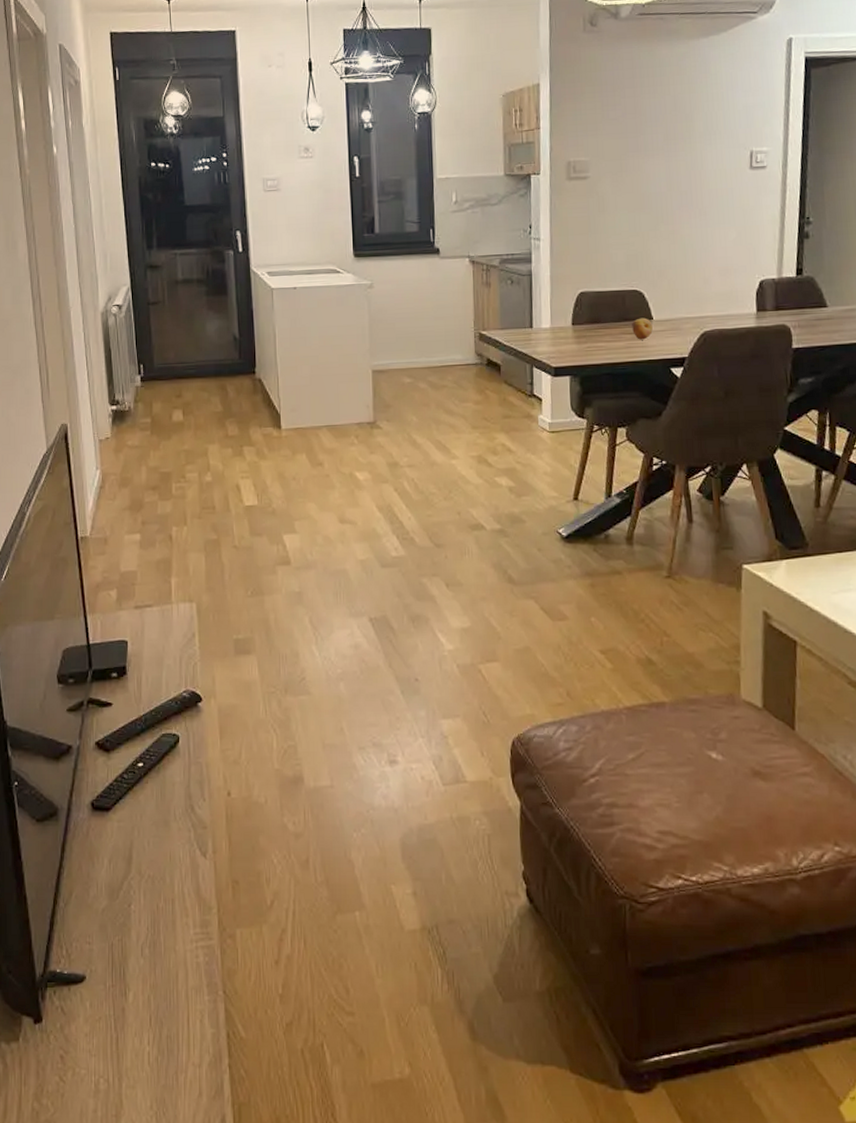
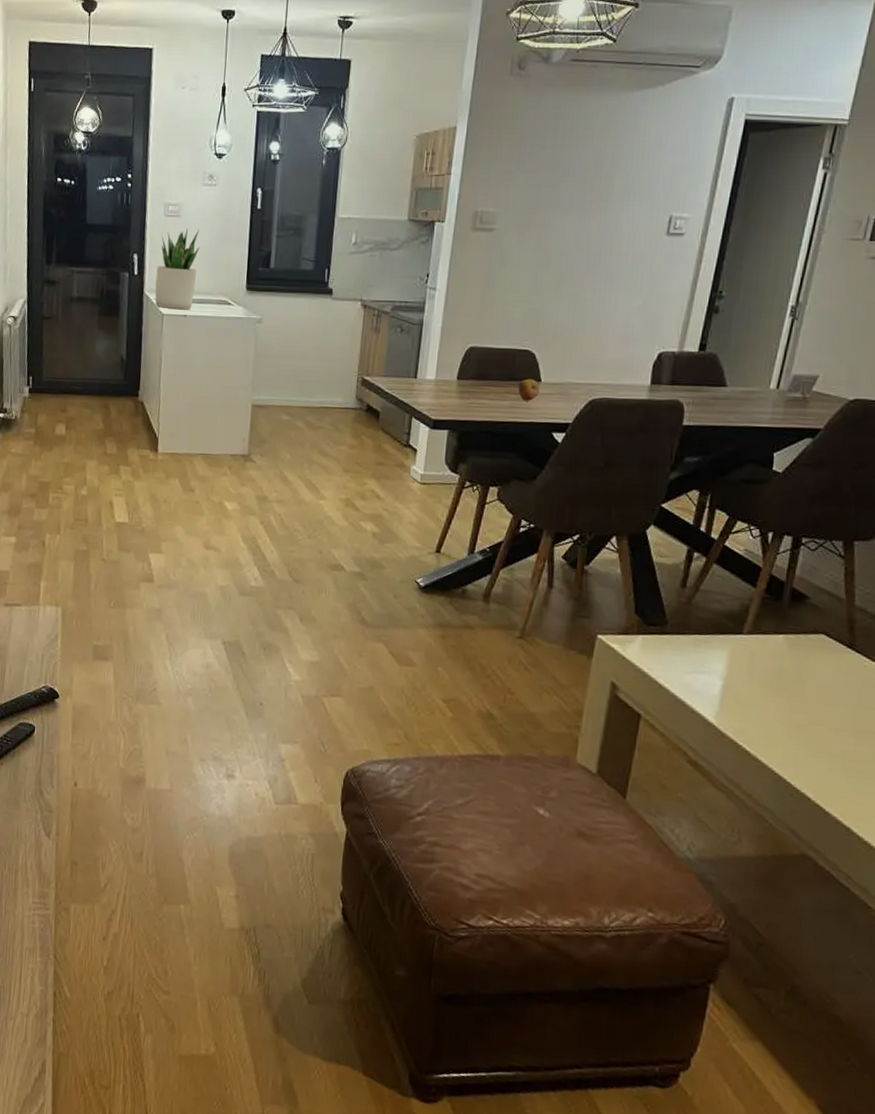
planter: none [261,200,303,283] -> present [155,227,200,310]

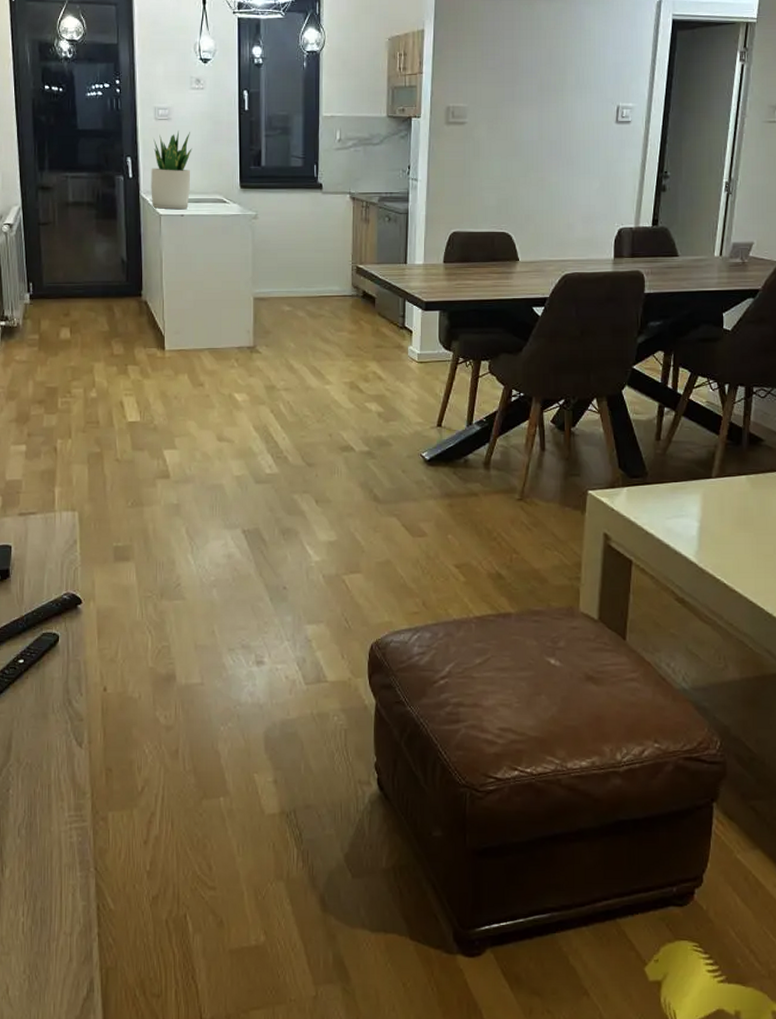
fruit: present [517,379,540,401] -> none [498,259,518,280]

